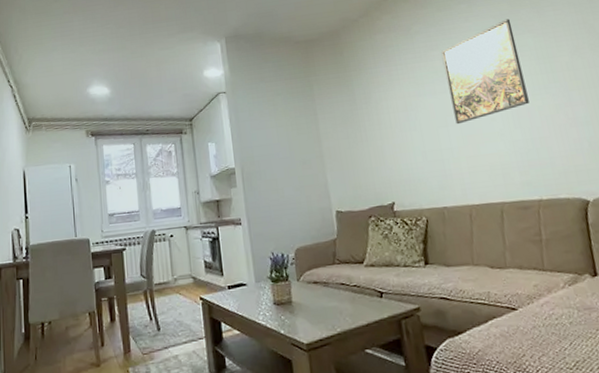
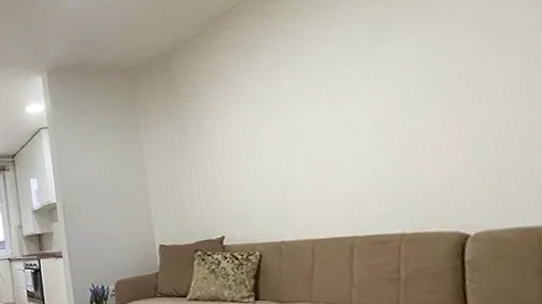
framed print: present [440,18,529,125] -> none [290,22,401,151]

